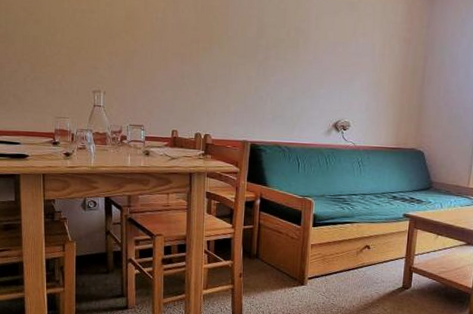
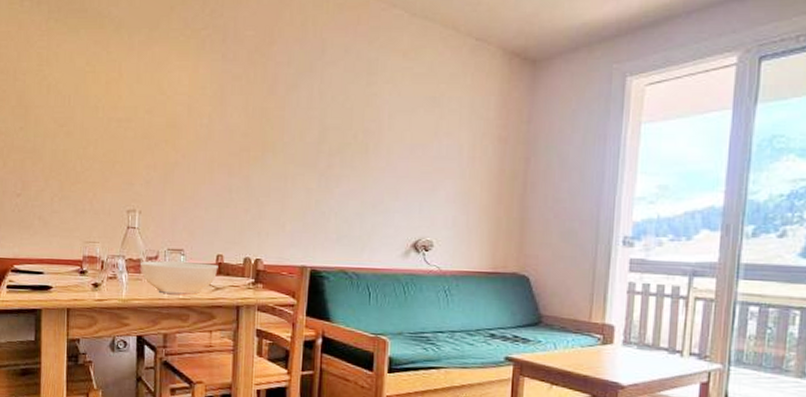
bowl: none [106,134,174,163] -> present [141,261,218,295]

